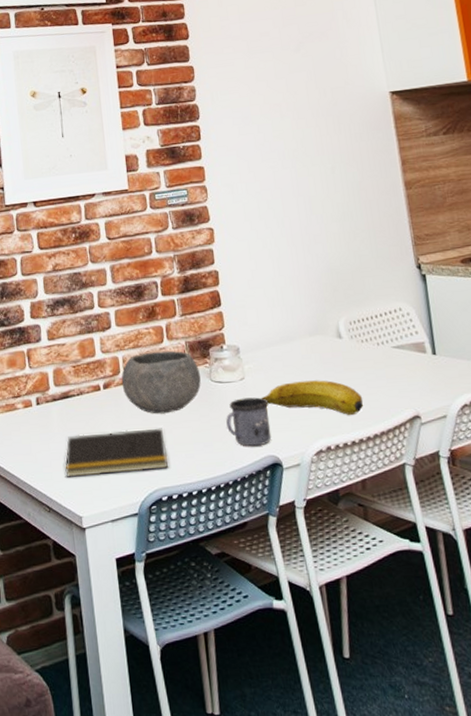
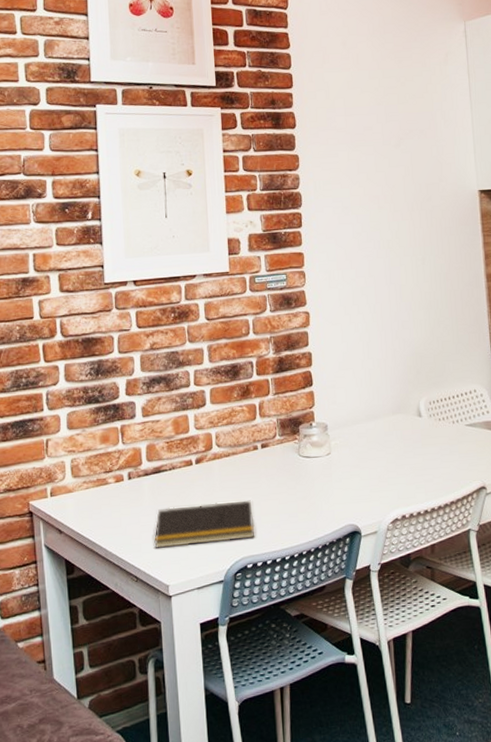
bowl: present [121,350,201,414] -> none [213,427,290,488]
mug: present [226,397,272,447] -> none [311,471,353,517]
banana: present [261,380,363,415] -> none [345,455,437,487]

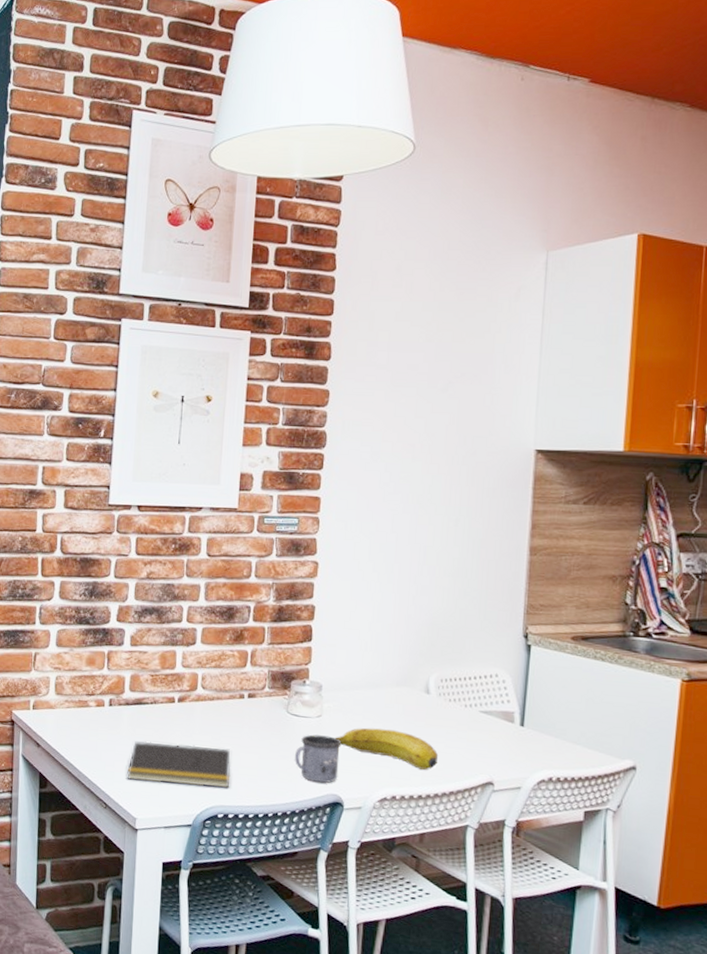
mug: none [311,471,353,517] -> present [295,734,342,783]
banana: none [345,455,437,487] -> present [334,727,439,770]

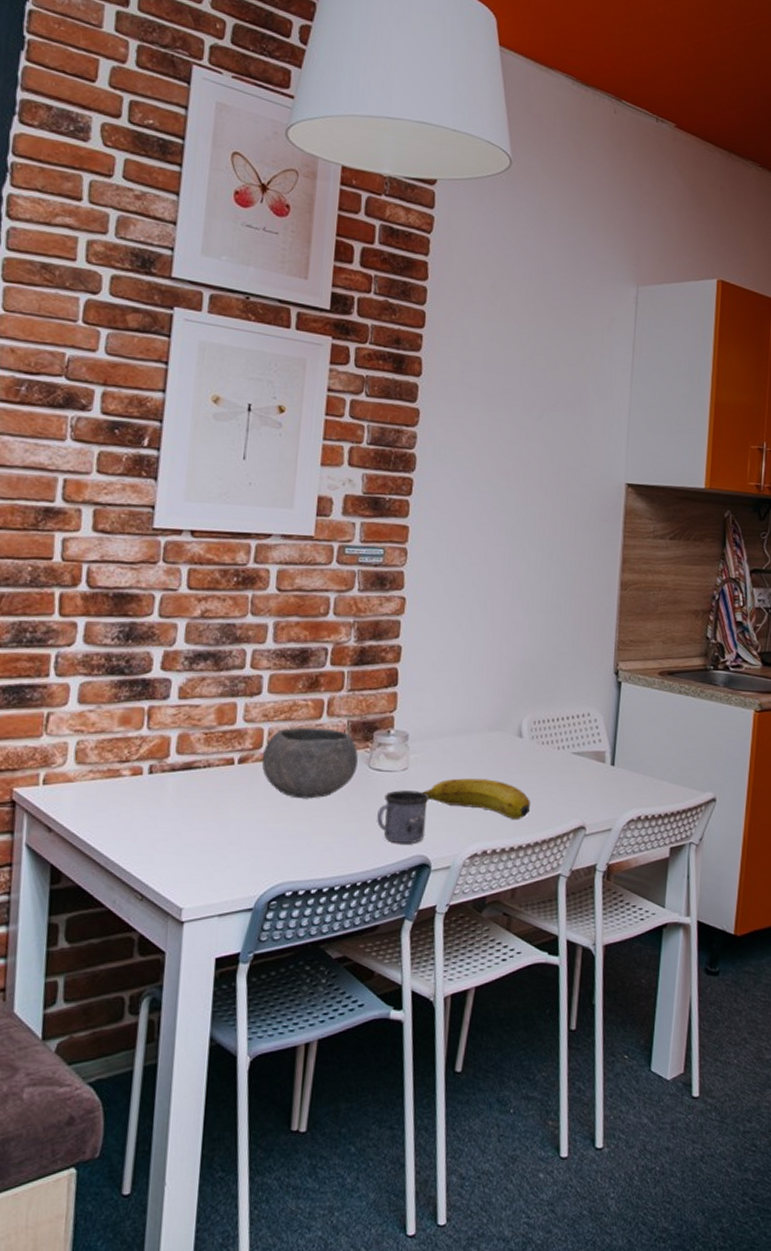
notepad: present [127,741,231,788] -> none [171,813,302,862]
bowl: none [197,674,278,737] -> present [261,727,358,799]

